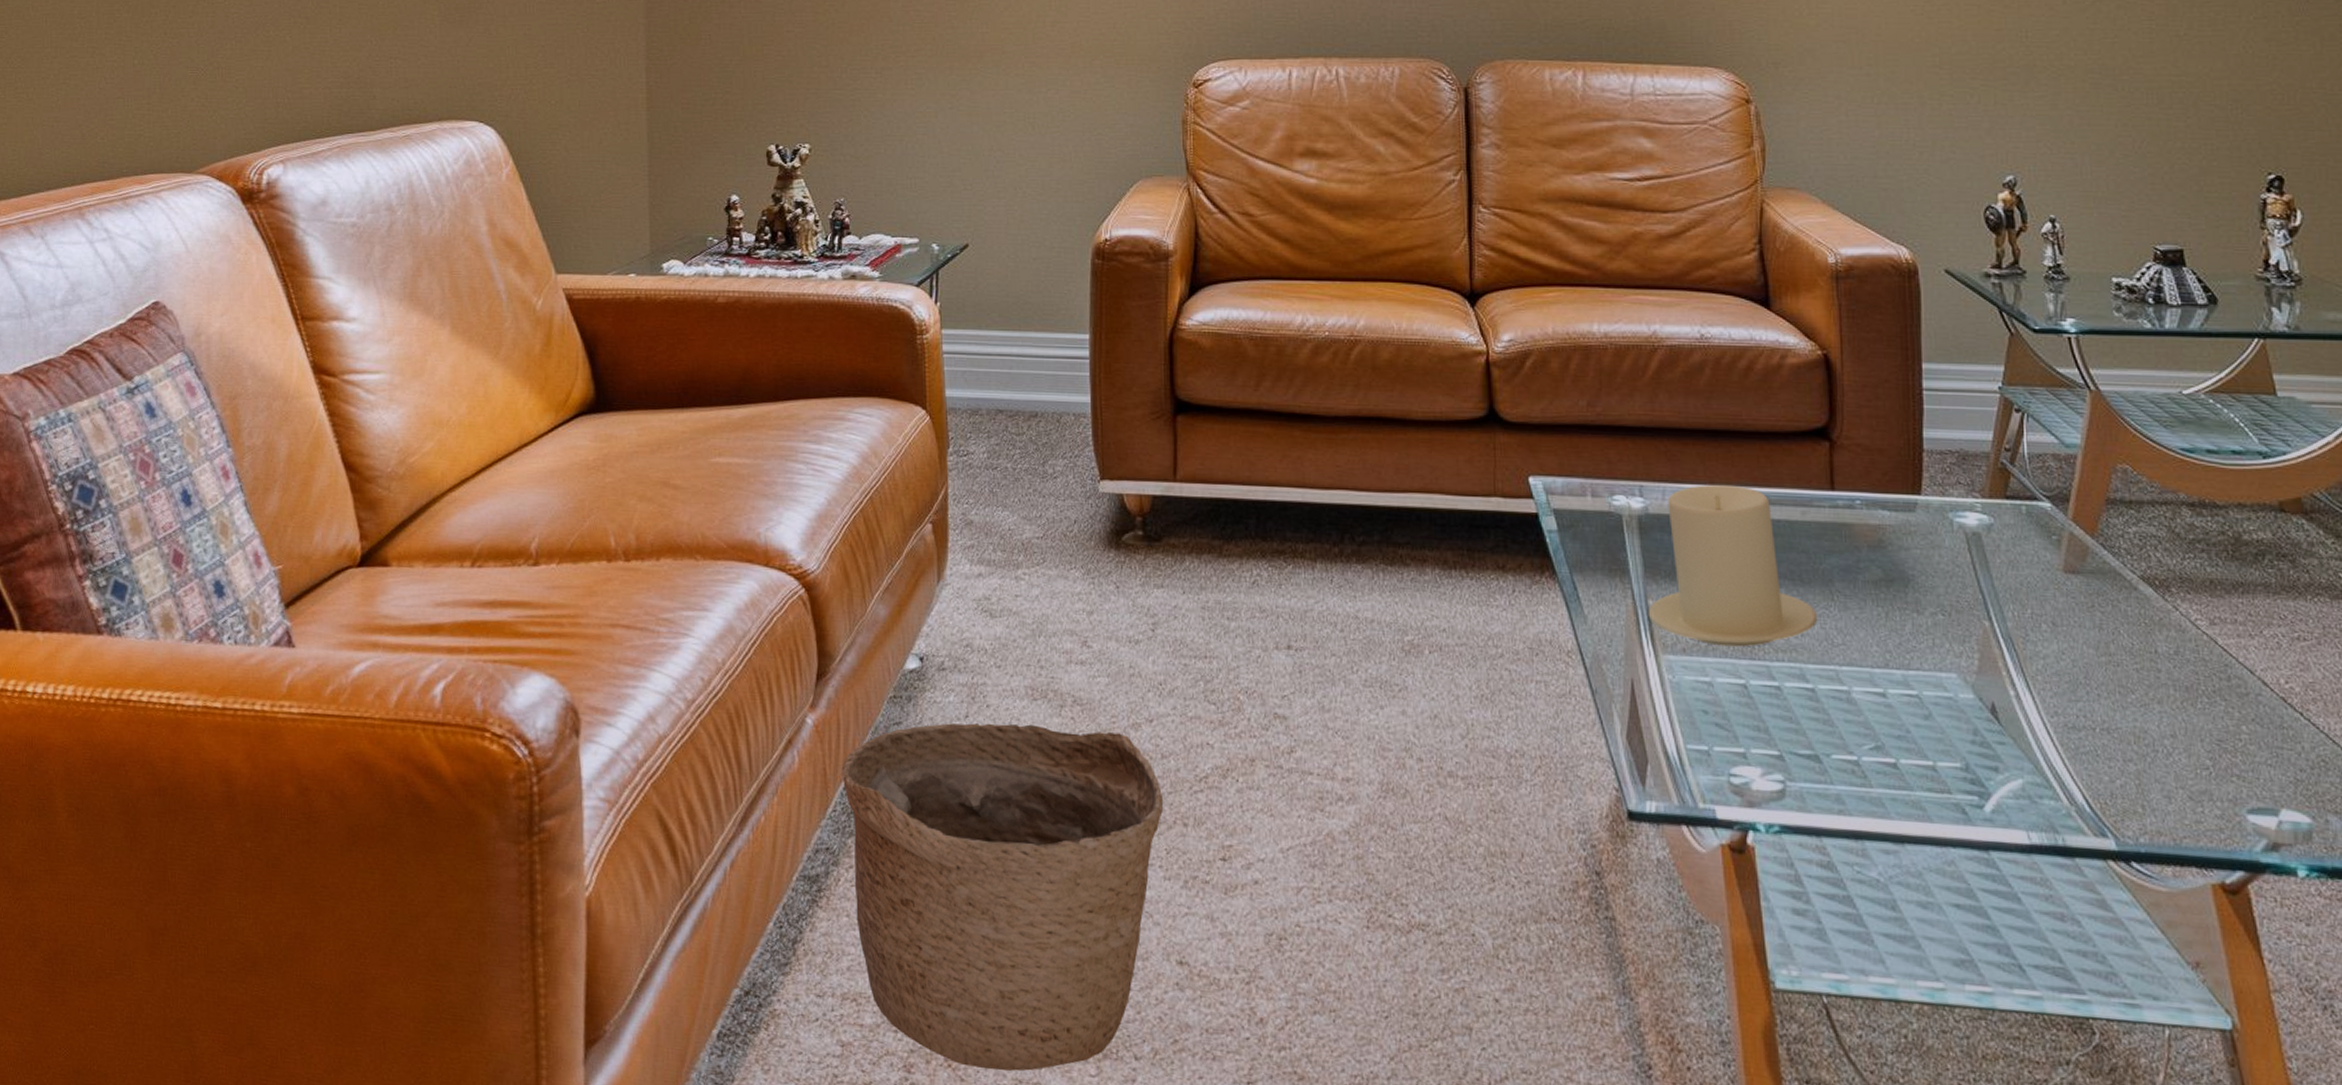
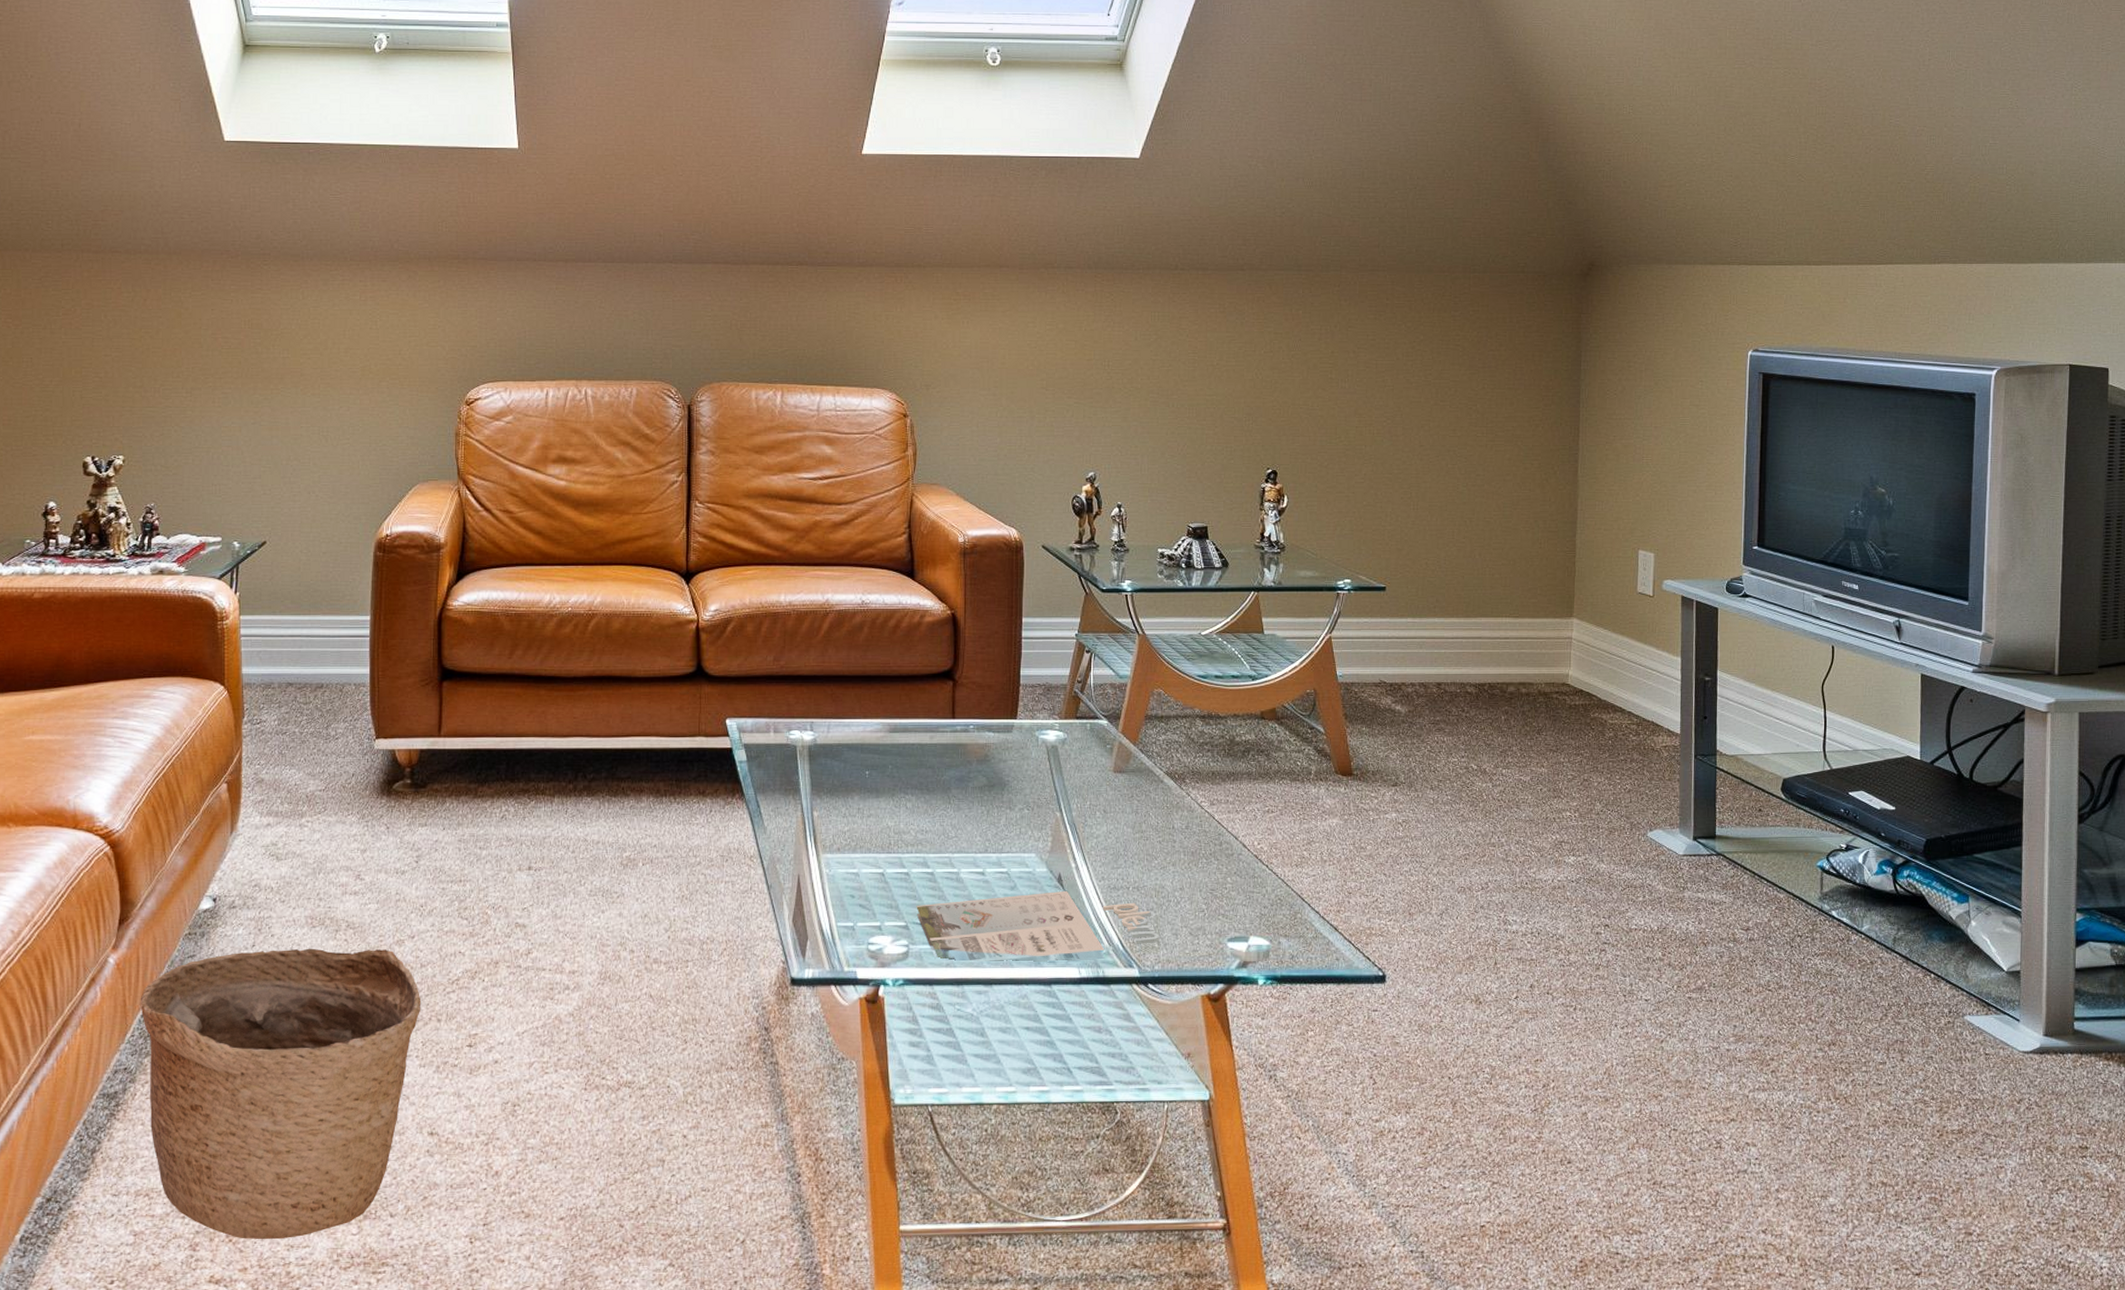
candle: present [1647,484,1818,647] -> none [813,718,938,844]
magazine: none [1793,725,2145,823] -> present [916,890,1160,963]

